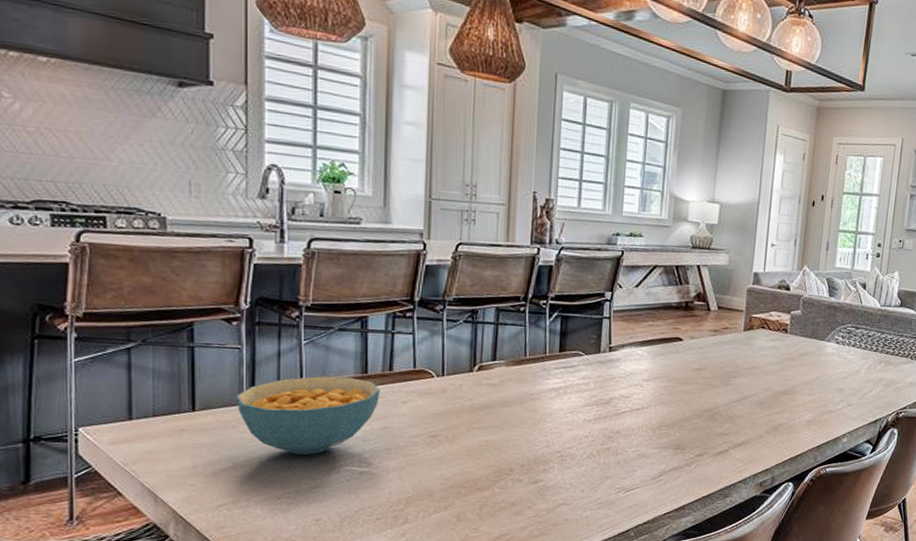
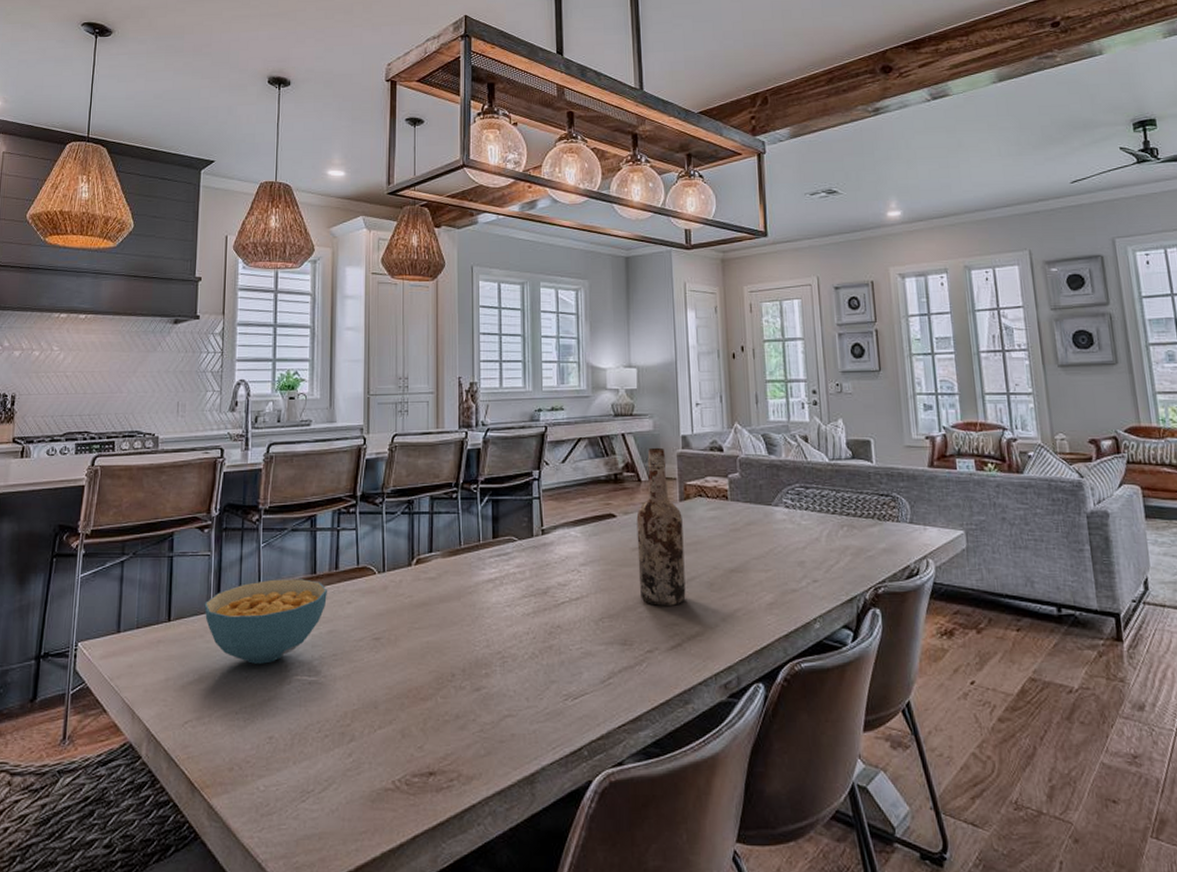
wine bottle: none [697,281,744,419] -> present [636,447,686,606]

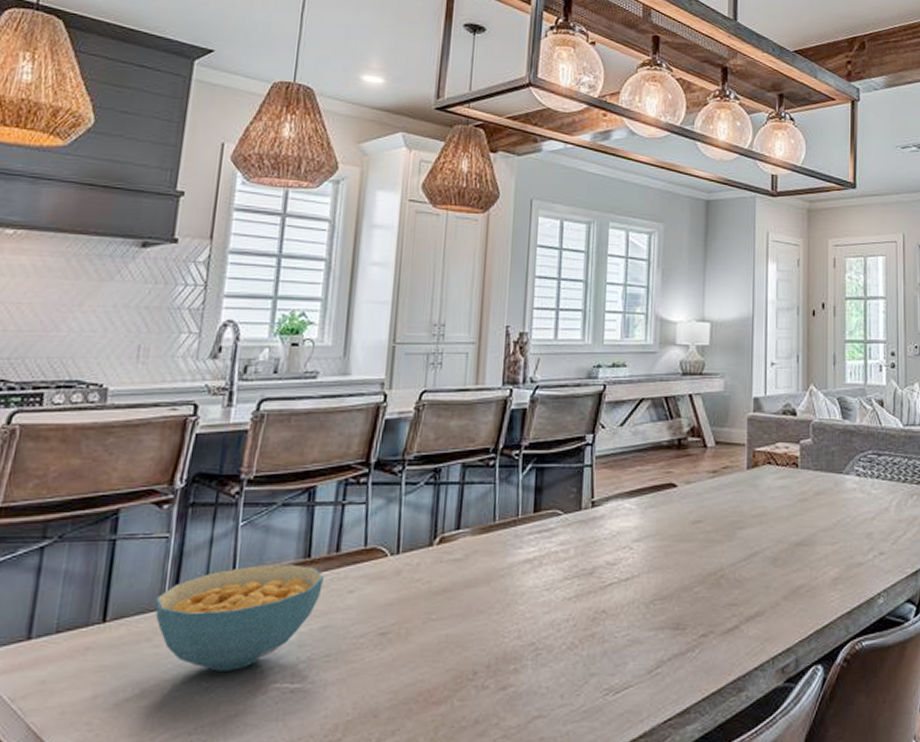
wine bottle: present [636,447,686,606] -> none [697,410,749,585]

